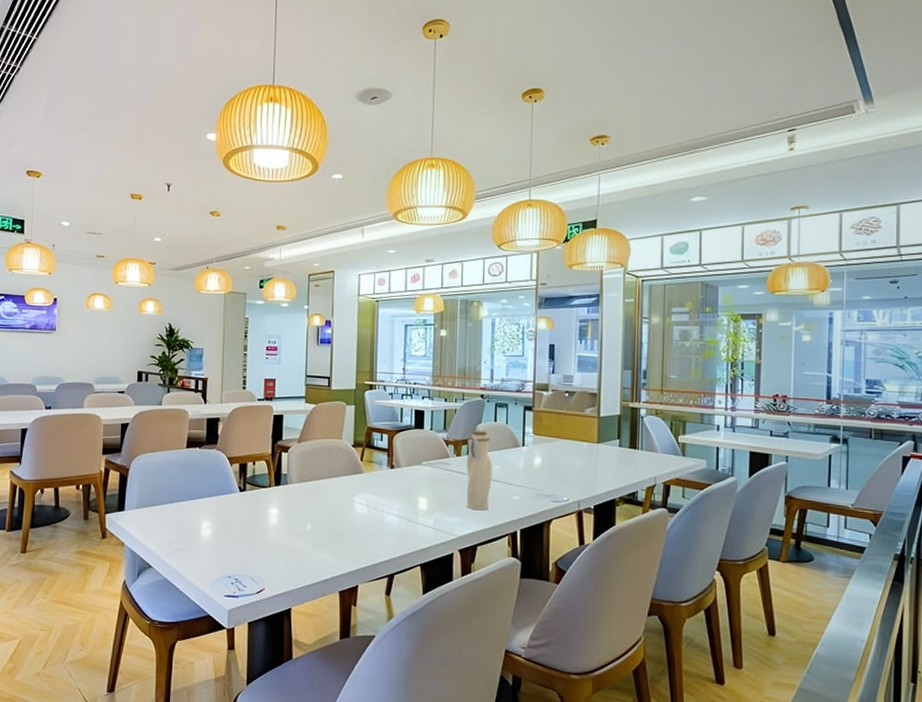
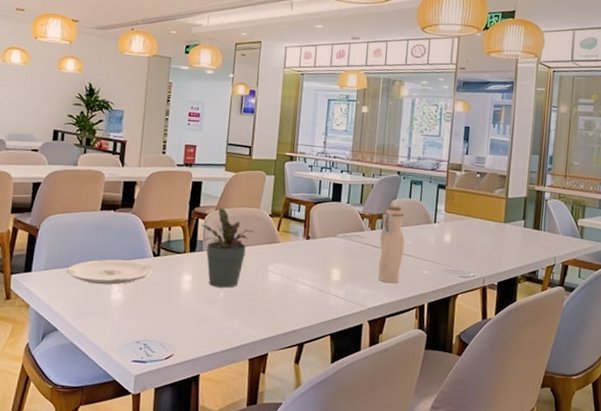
plate: none [156,495,241,521] -> present [66,259,154,285]
potted plant: none [284,440,338,521] -> present [200,208,255,288]

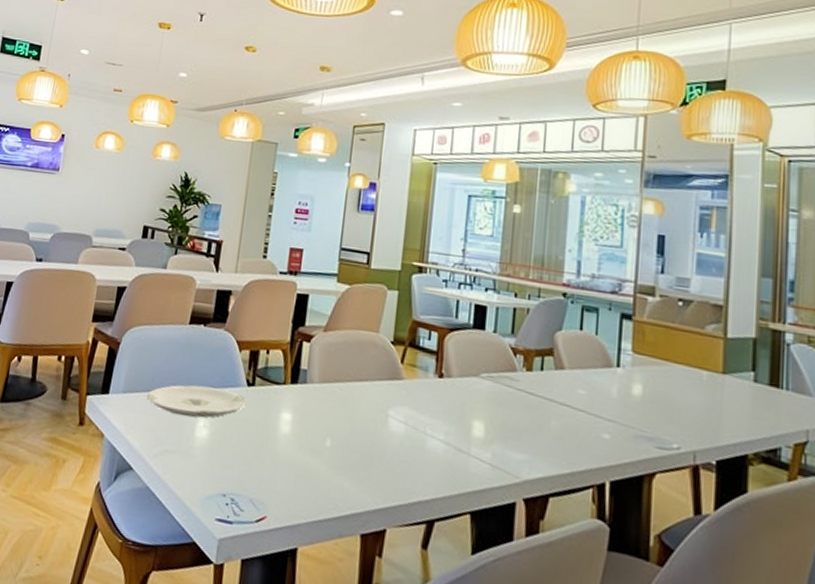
potted plant: present [200,208,255,288] -> none [305,329,372,435]
water bottle: present [378,205,405,284] -> none [537,338,575,449]

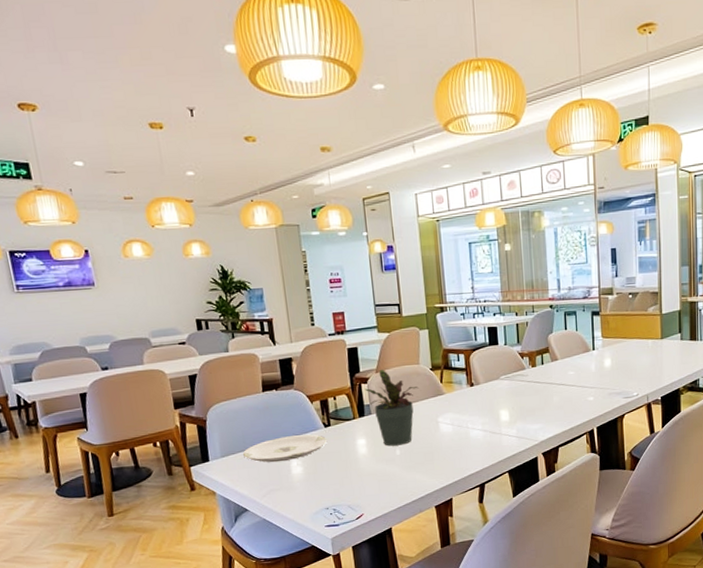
potted plant: none [305,329,372,435] -> present [364,370,419,446]

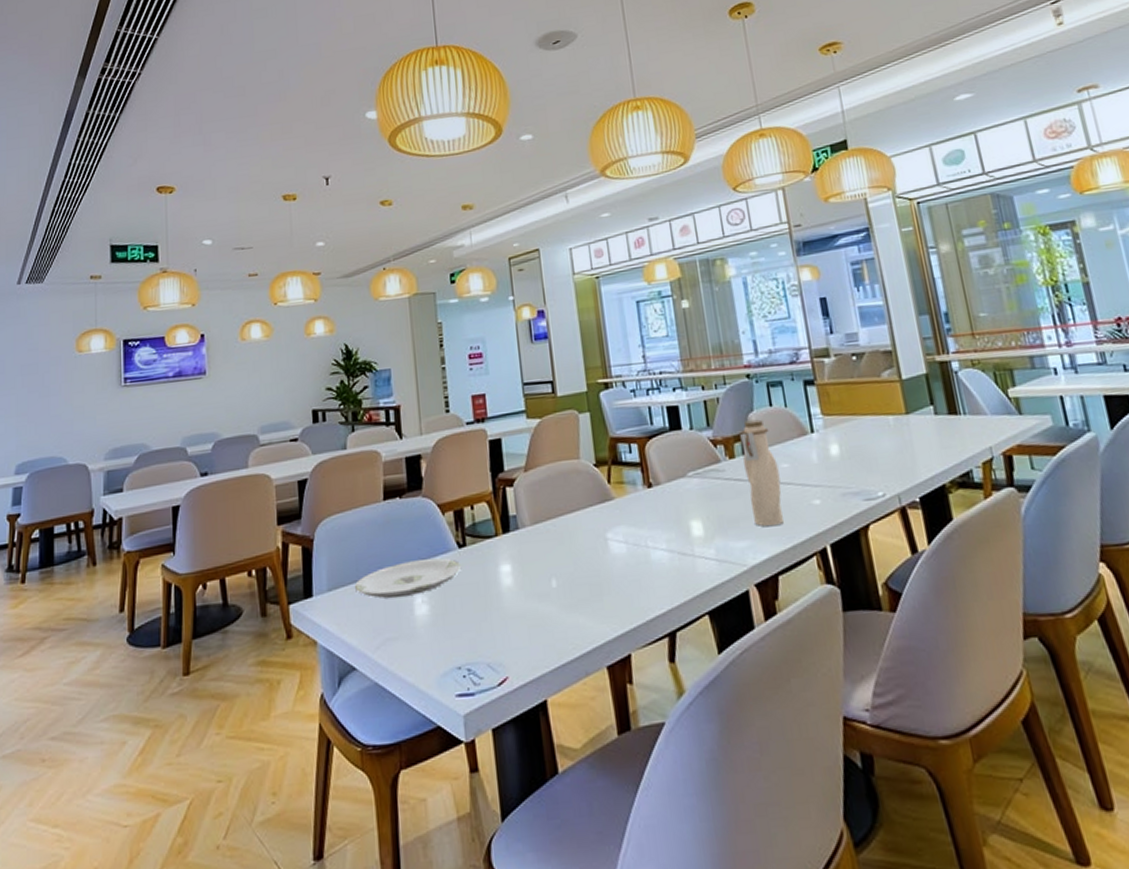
potted plant: present [364,370,419,446] -> none [509,467,580,575]
water bottle: none [541,339,567,415] -> present [740,419,785,527]

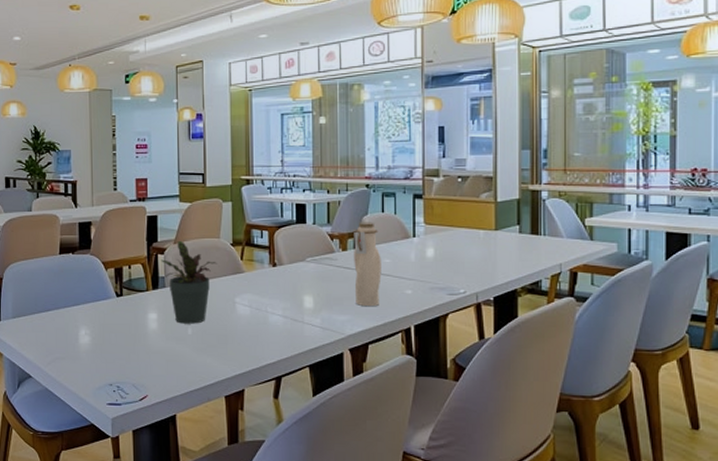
plate: present [354,558,462,599] -> none [33,303,118,329]
potted plant: none [509,467,580,575] -> present [160,241,217,324]

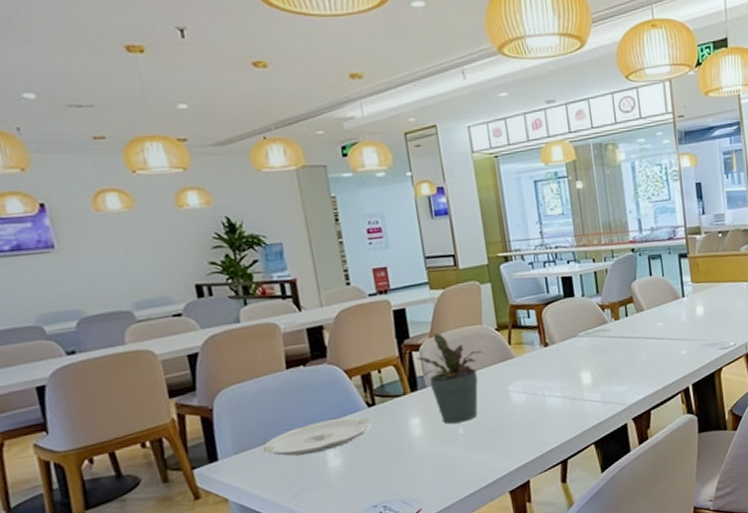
plate: none [33,303,118,329] -> present [262,417,373,457]
water bottle: present [354,222,382,307] -> none [624,286,658,374]

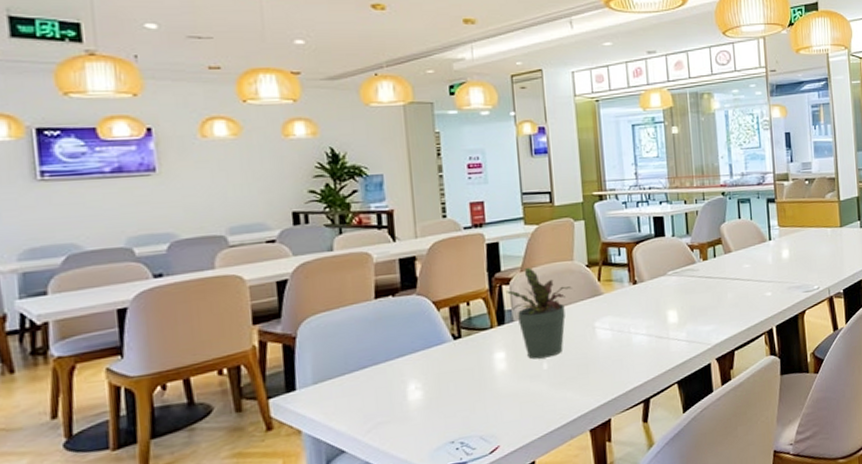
plate: present [262,417,373,457] -> none [342,349,457,388]

